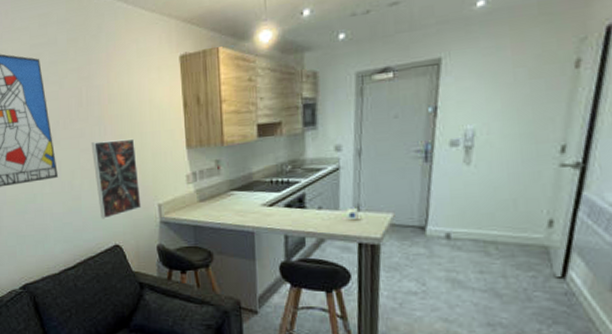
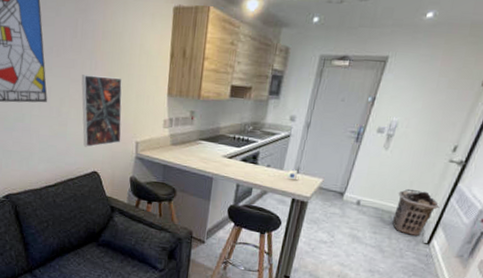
clothes hamper: none [499,208,565,269] -> present [392,188,440,236]

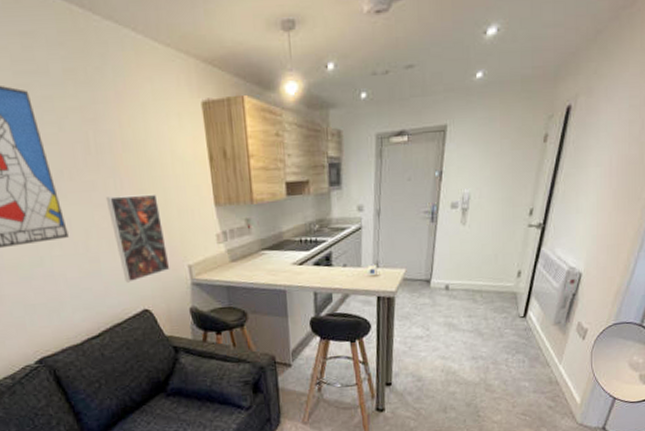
clothes hamper: present [392,188,440,236] -> none [485,262,528,312]

